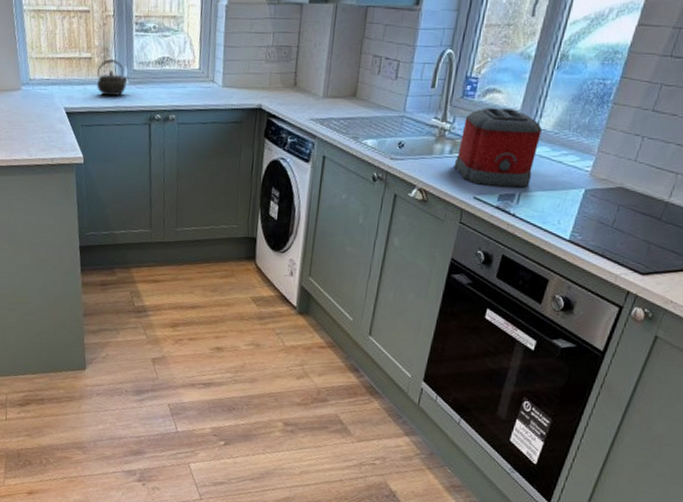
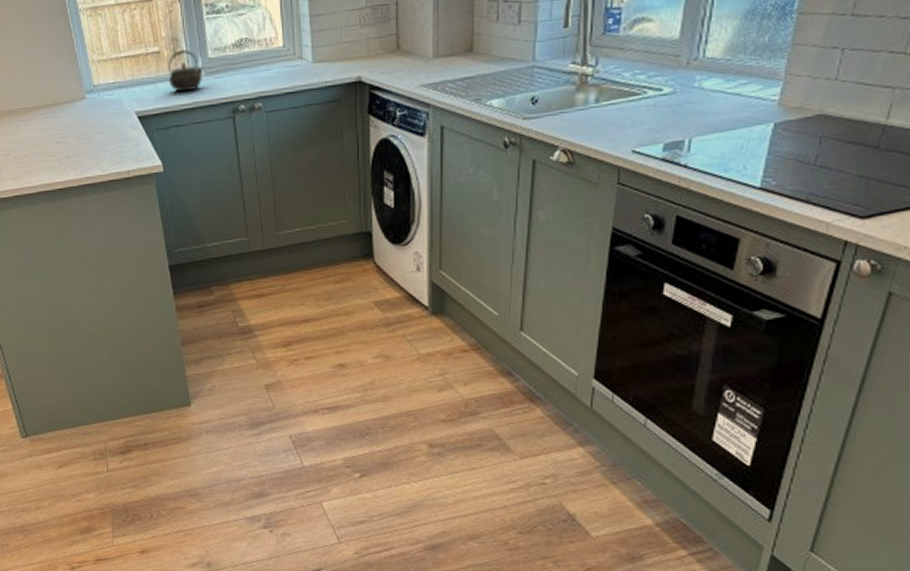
toaster: present [453,108,542,188] -> none [602,38,709,135]

